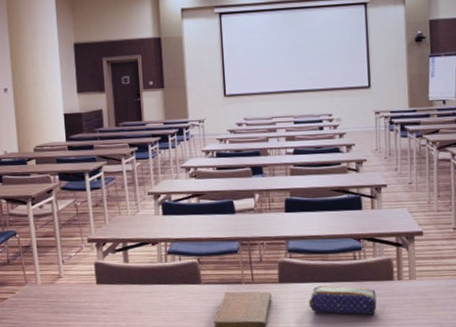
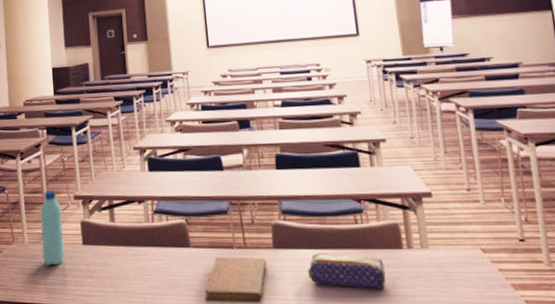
water bottle: none [53,234,78,304] -> present [40,190,65,266]

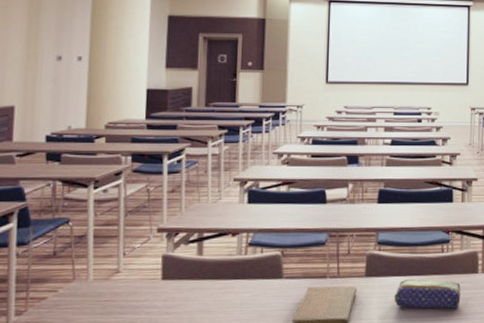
water bottle: present [40,190,65,266] -> none [110,222,141,304]

